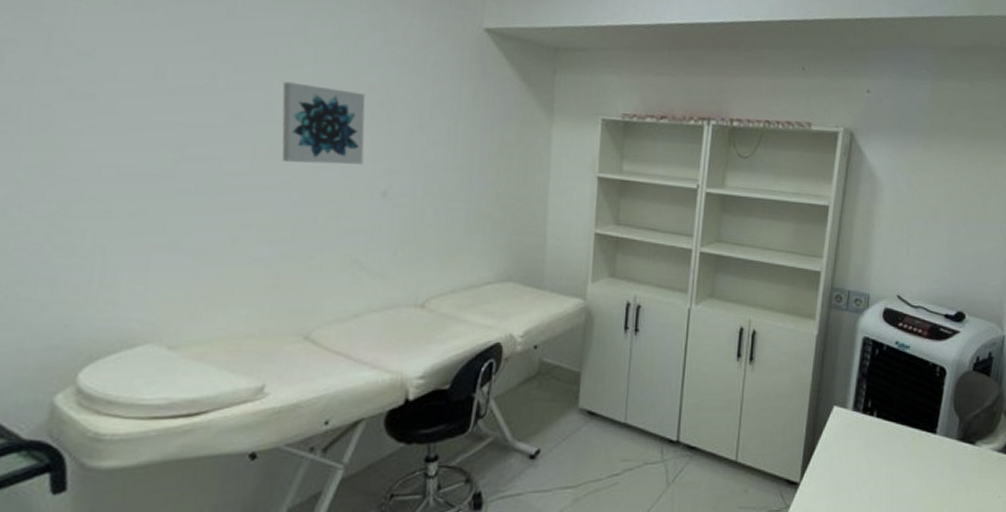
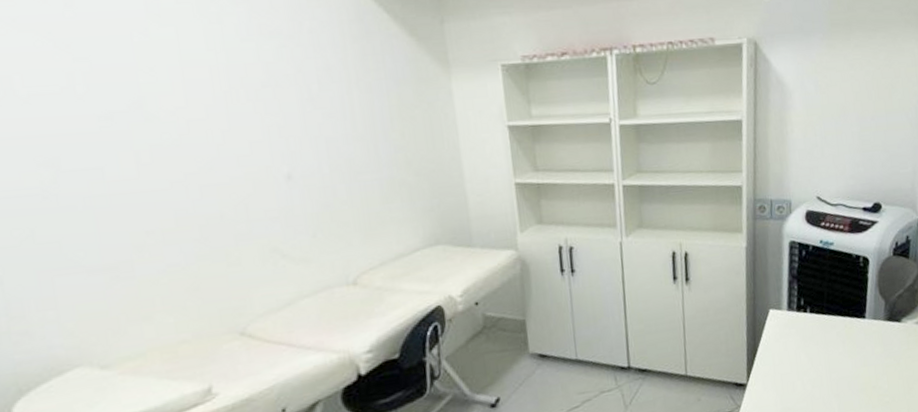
wall art: present [282,81,366,165] -> none [148,72,259,160]

